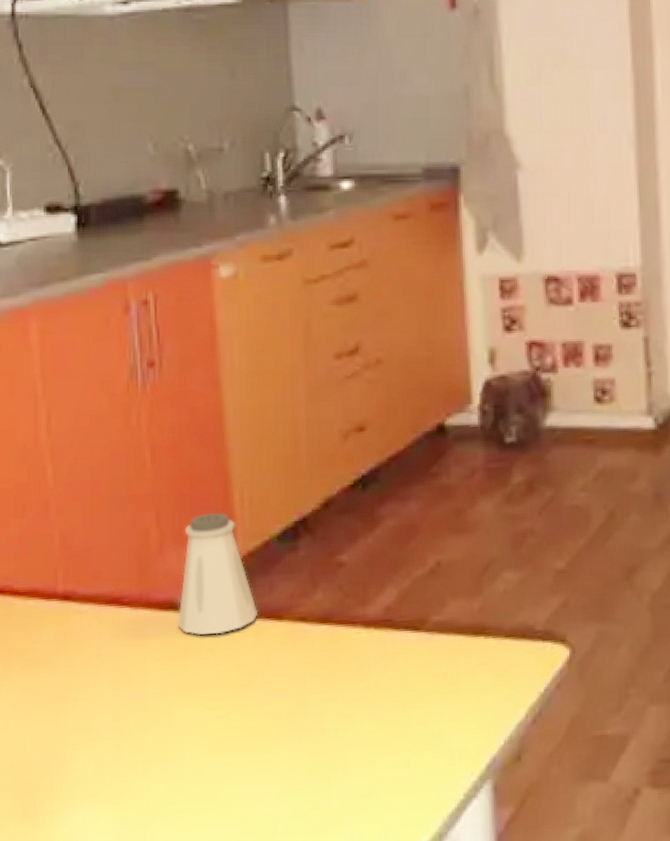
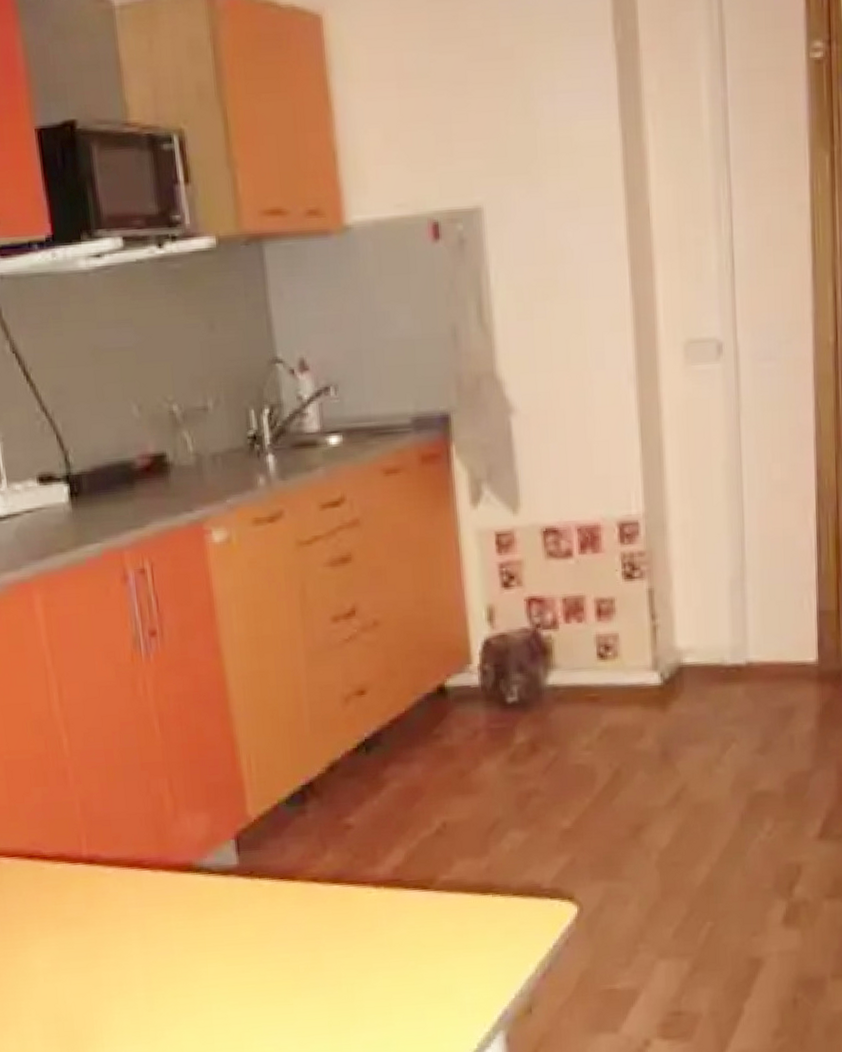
saltshaker: present [177,512,259,636] -> none [195,777,272,896]

